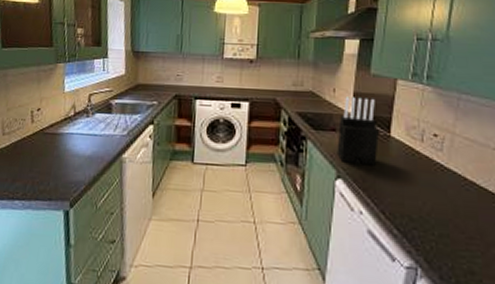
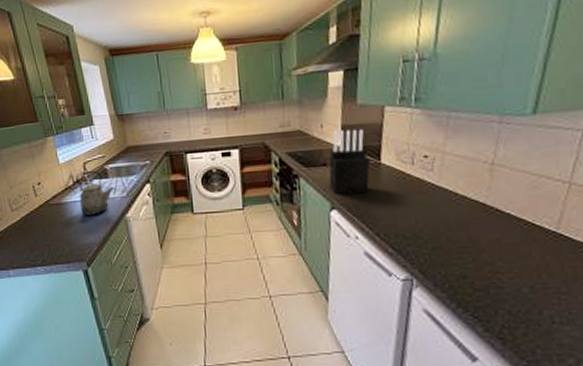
kettle: none [76,104,116,151] -> present [75,171,114,216]

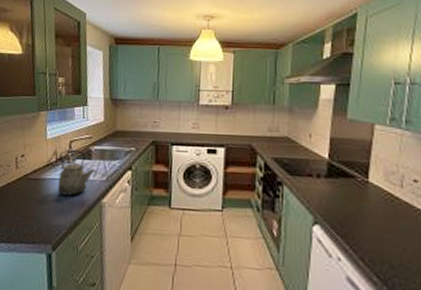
knife block: present [329,128,370,195] -> none [313,142,357,212]

